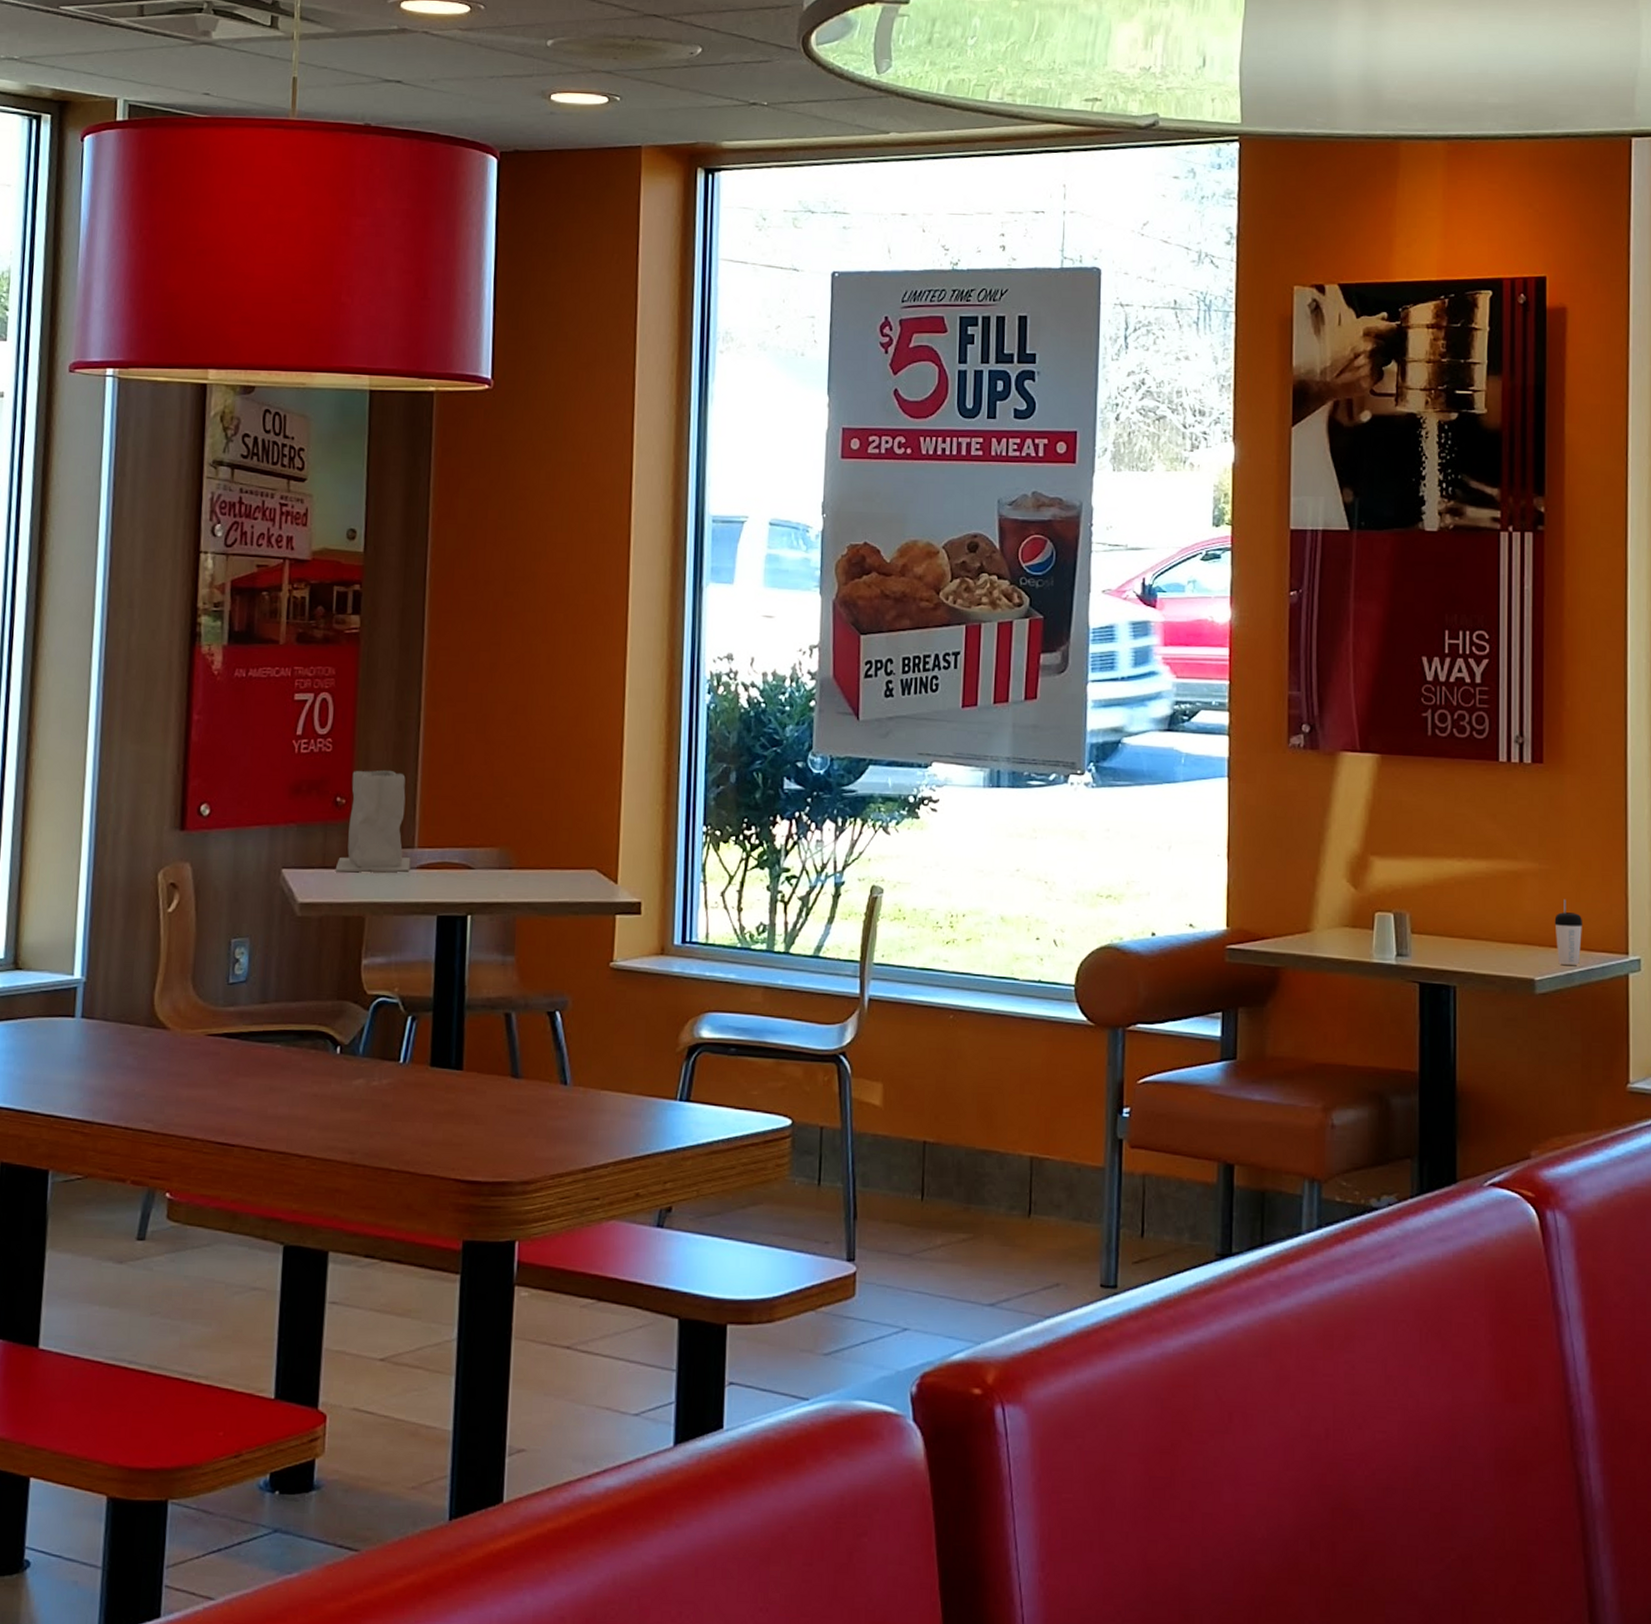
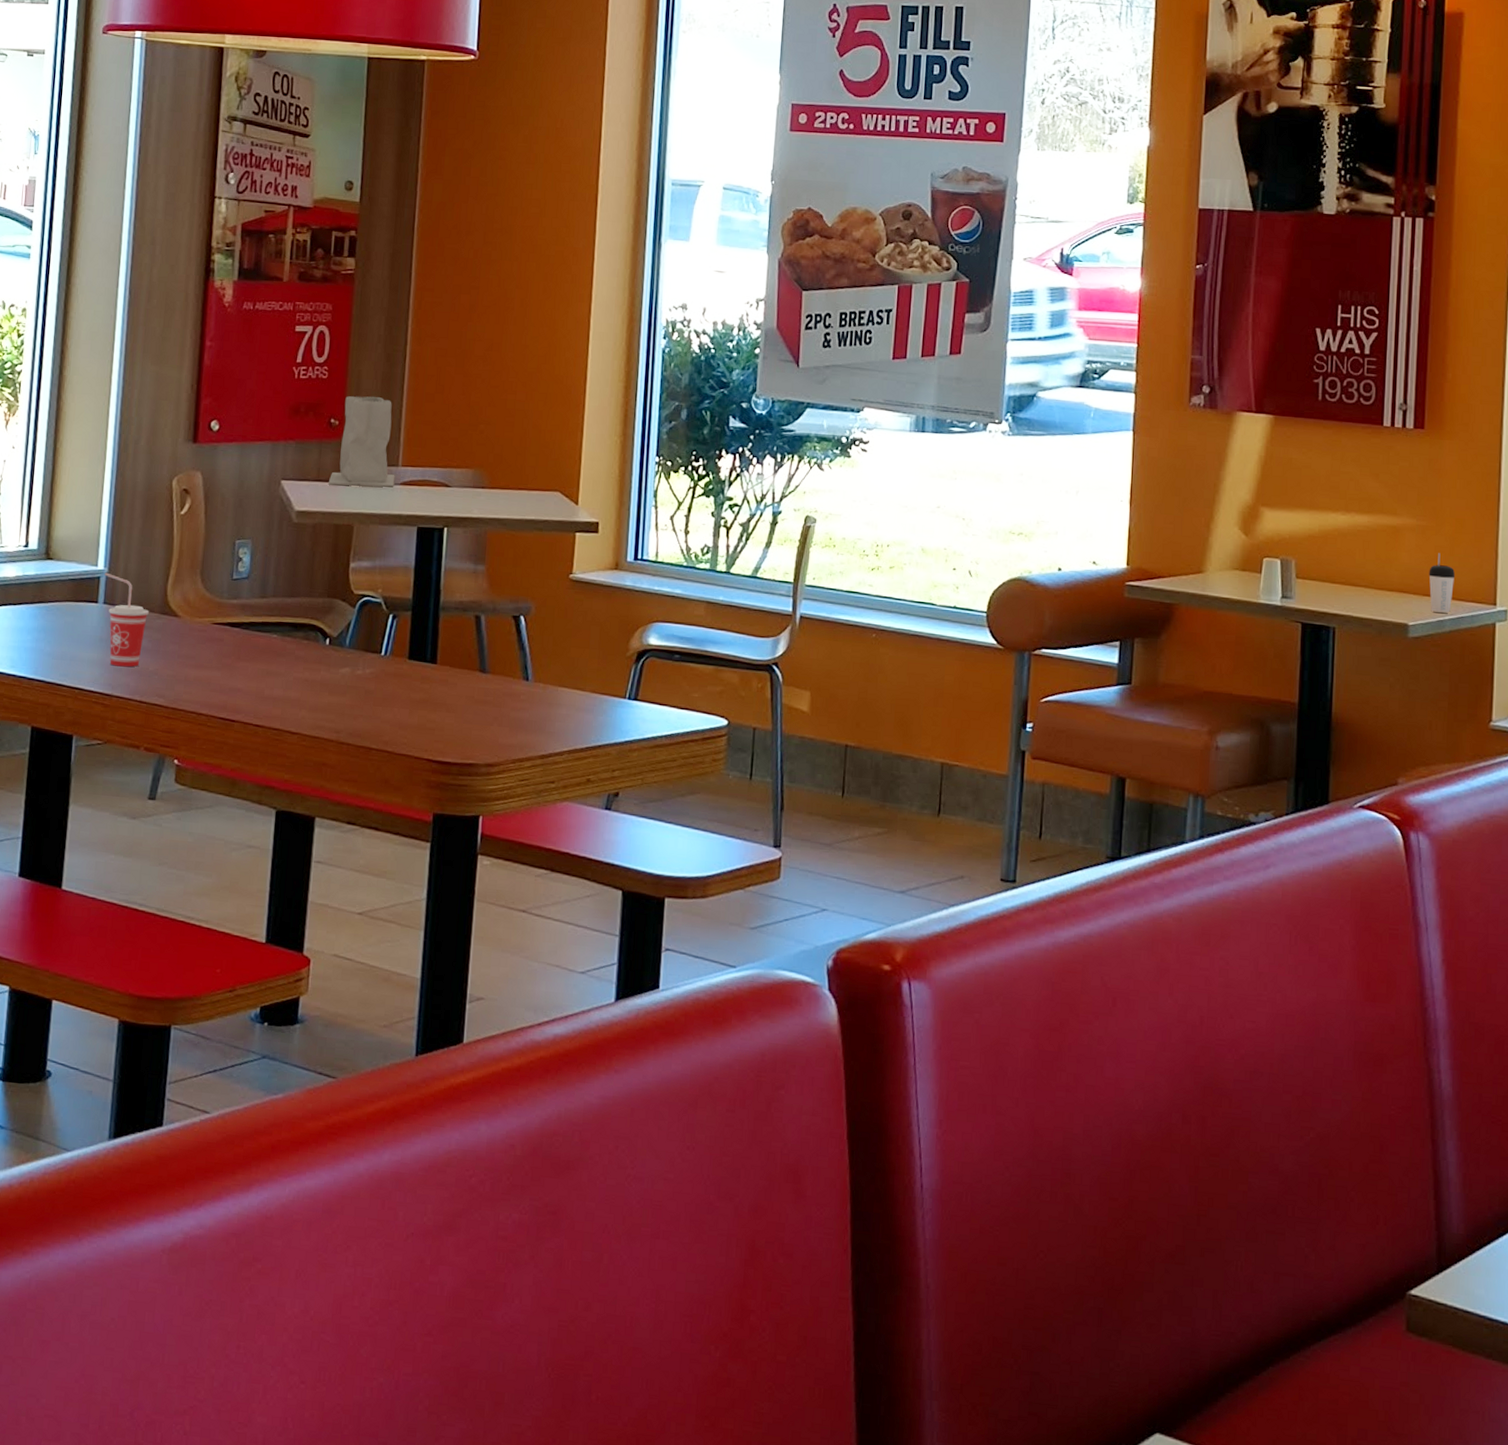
beverage cup: none [82,982,134,1089] -> present [104,572,149,667]

